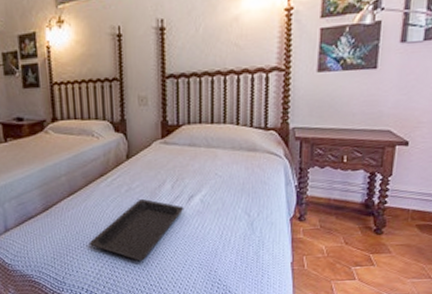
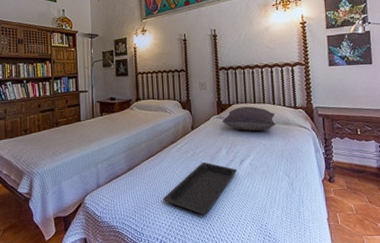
pillow: none [166,127,238,160] -> present [221,106,276,131]

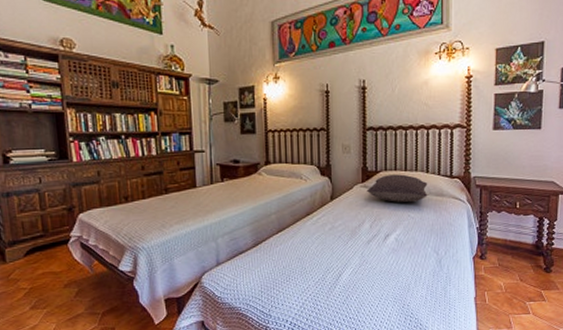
serving tray: present [163,161,237,215] -> none [294,236,381,294]

